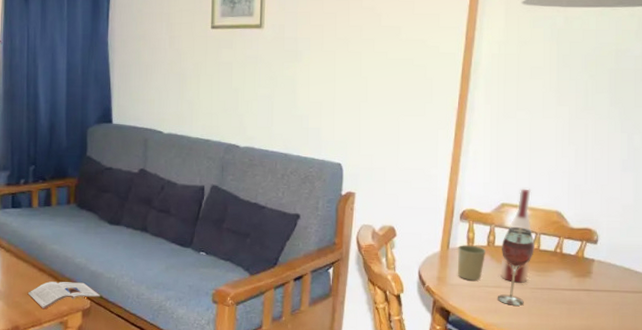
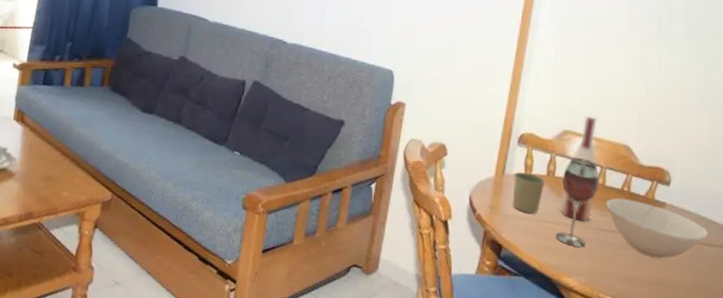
magazine: present [27,282,101,309] -> none [46,167,124,197]
bowl: none [541,259,631,308] -> present [606,198,708,258]

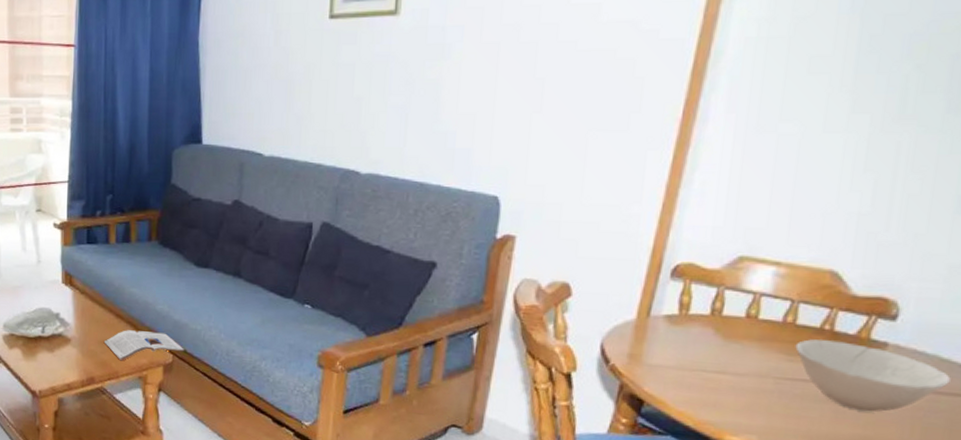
magazine: none [46,167,124,197] -> present [103,330,185,361]
cup: present [513,172,546,214] -> none [660,312,708,362]
wineglass: present [555,157,599,247] -> none [718,289,788,401]
wine bottle: present [559,116,598,222] -> none [725,236,792,370]

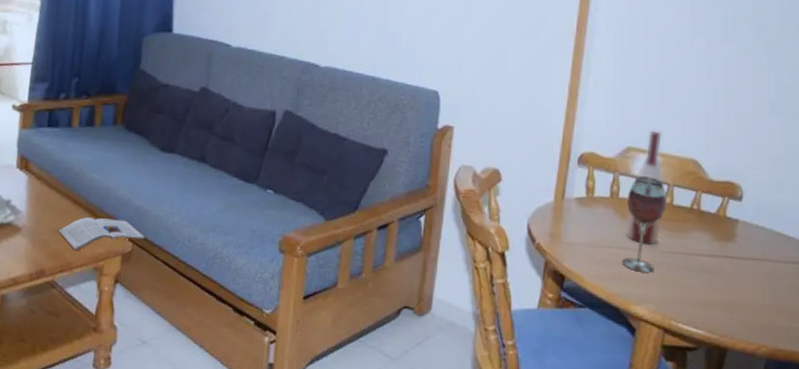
wineglass: none [718,289,788,401] -> present [621,175,667,273]
wine bottle: none [725,236,792,370] -> present [624,130,664,245]
bowl: present [795,339,951,412] -> none [674,217,784,280]

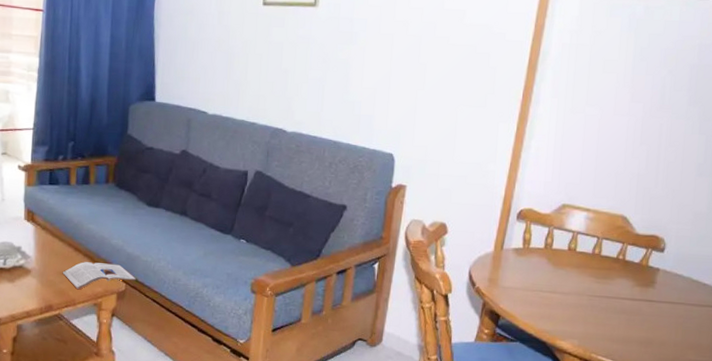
wineglass: present [621,175,667,273] -> none [551,229,596,313]
wine bottle: present [624,130,664,245] -> none [555,189,596,290]

